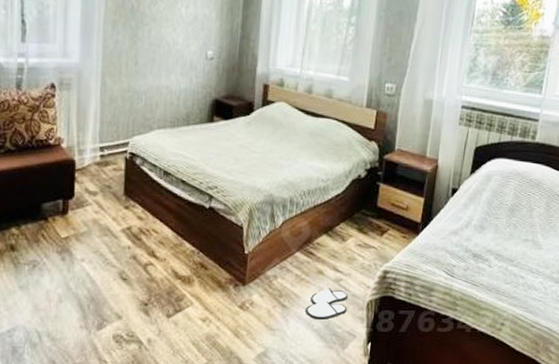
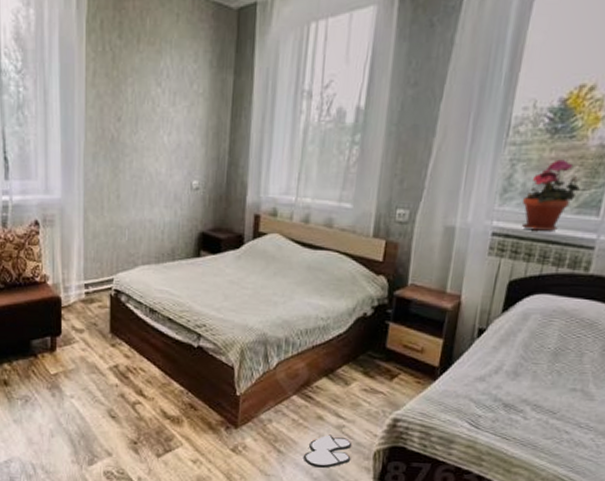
potted plant: none [484,46,527,107] -> present [521,159,580,233]

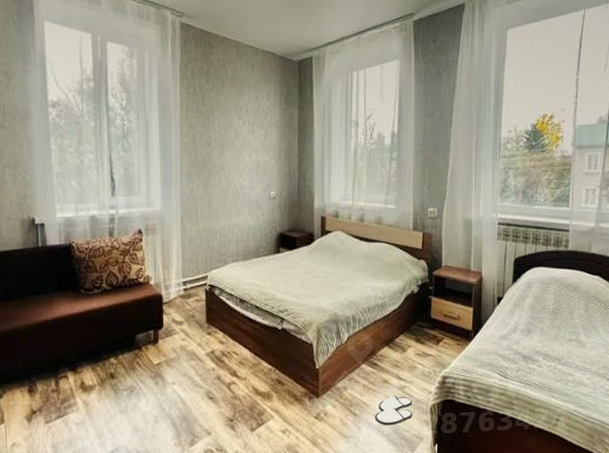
potted plant: present [521,159,580,233] -> none [517,167,553,221]

